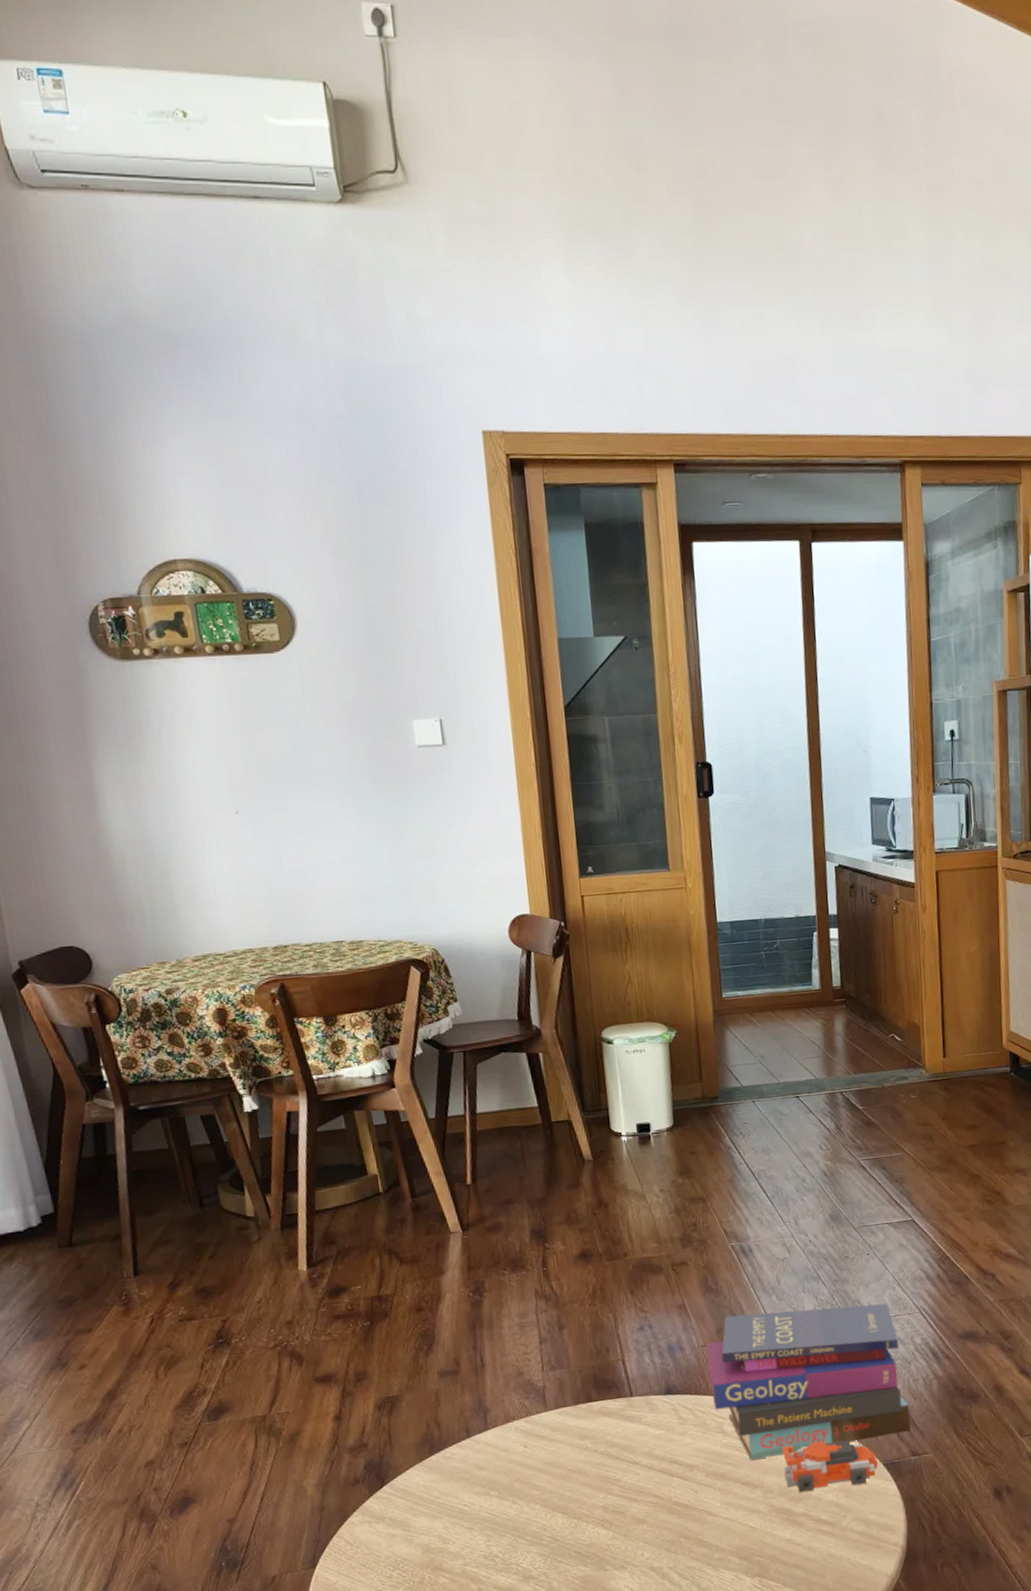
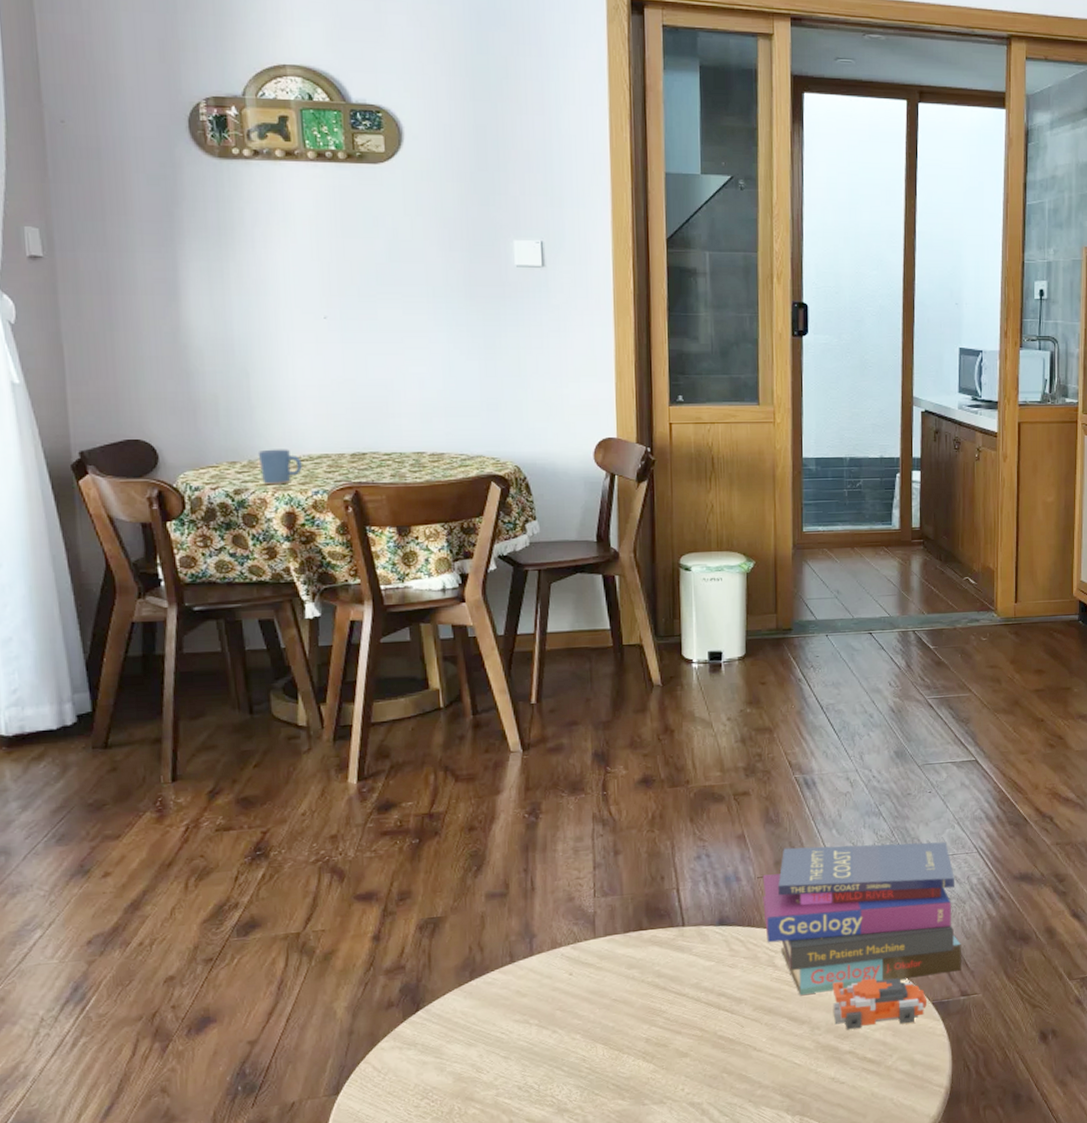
mug: none [184,946,228,983] -> present [257,449,302,485]

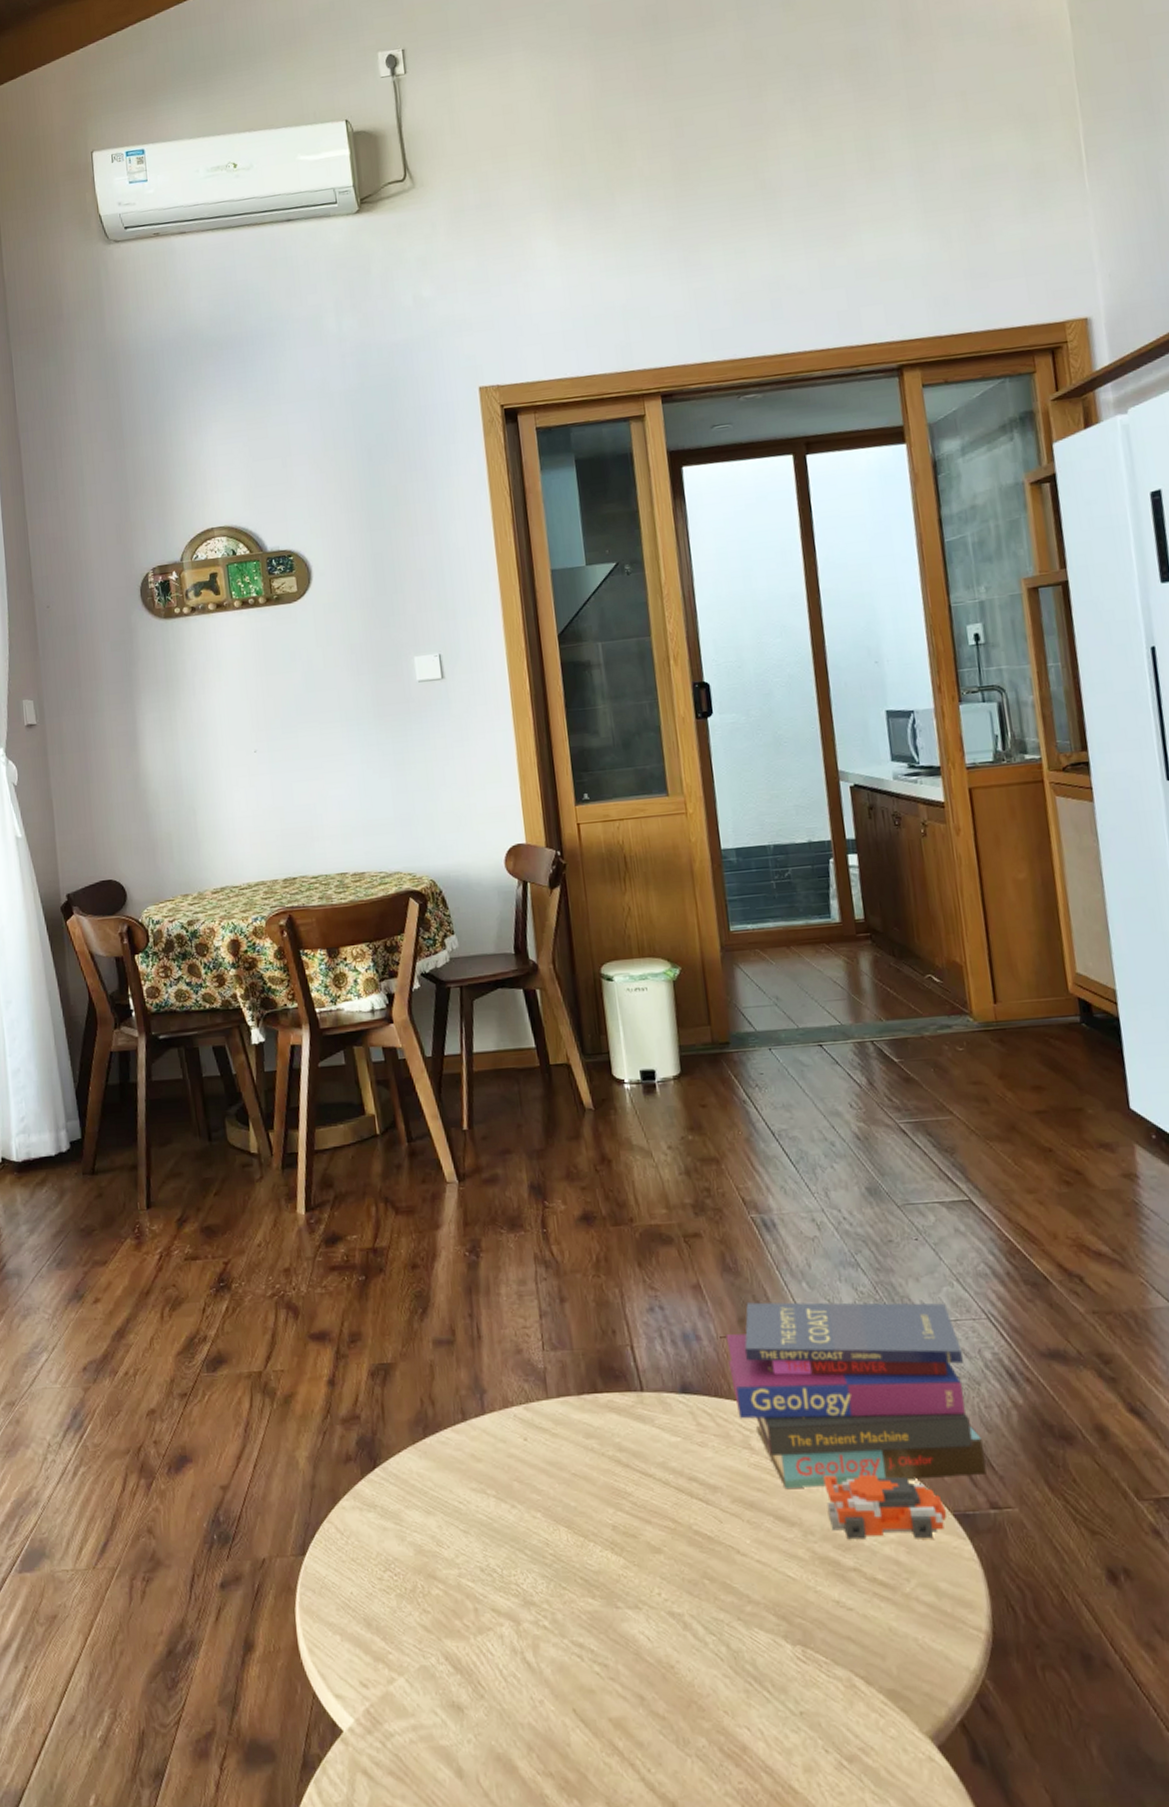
mug: present [257,449,302,485] -> none [205,879,243,915]

